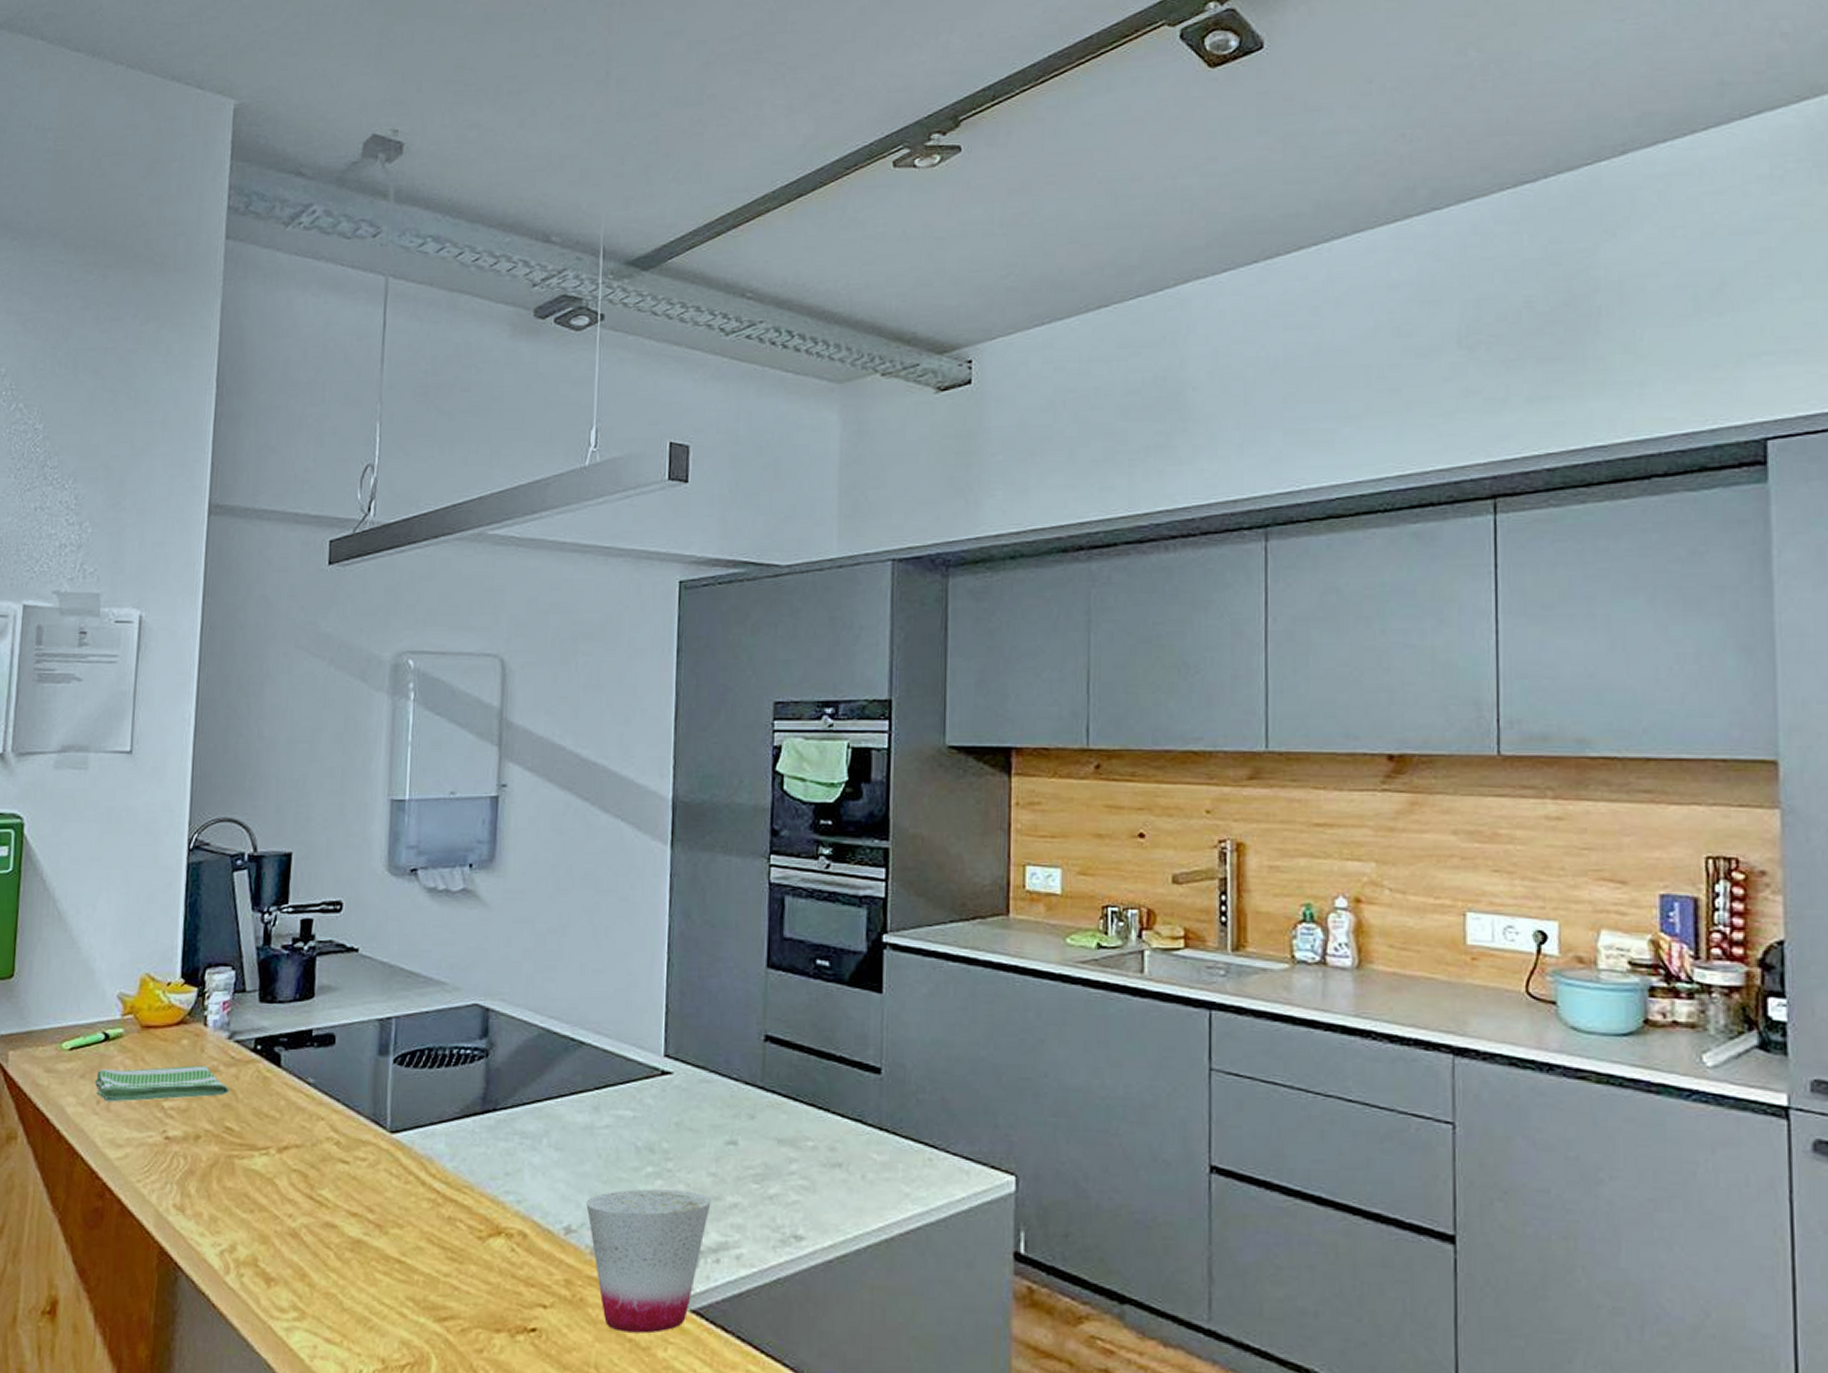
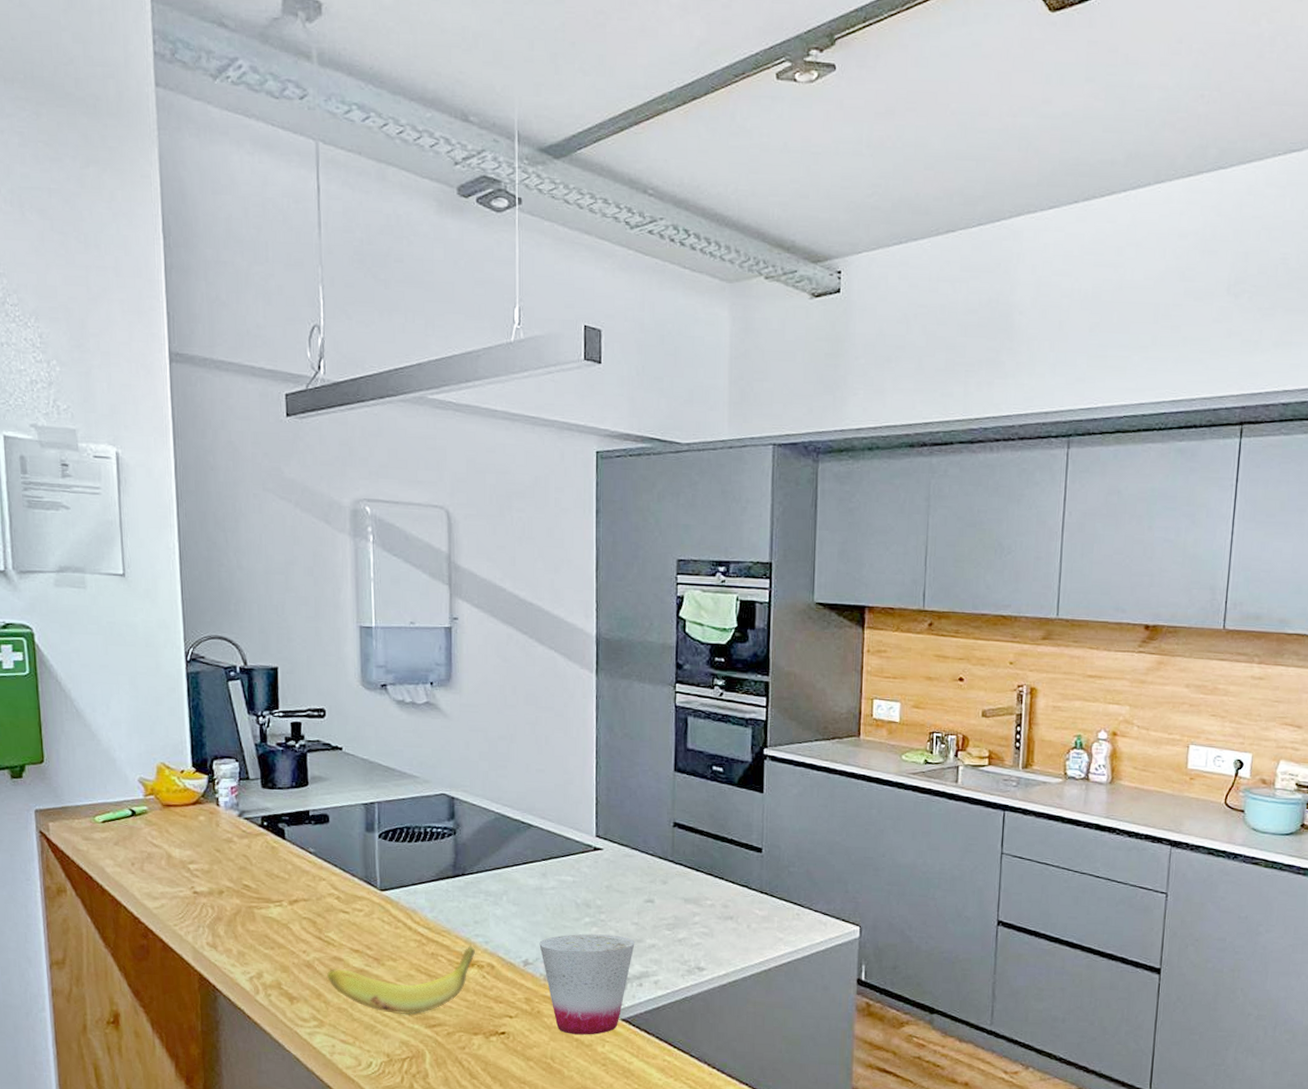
dish towel: present [95,1065,230,1102] -> none [128,837,244,864]
banana: none [315,1206,504,1304] -> present [327,946,475,1015]

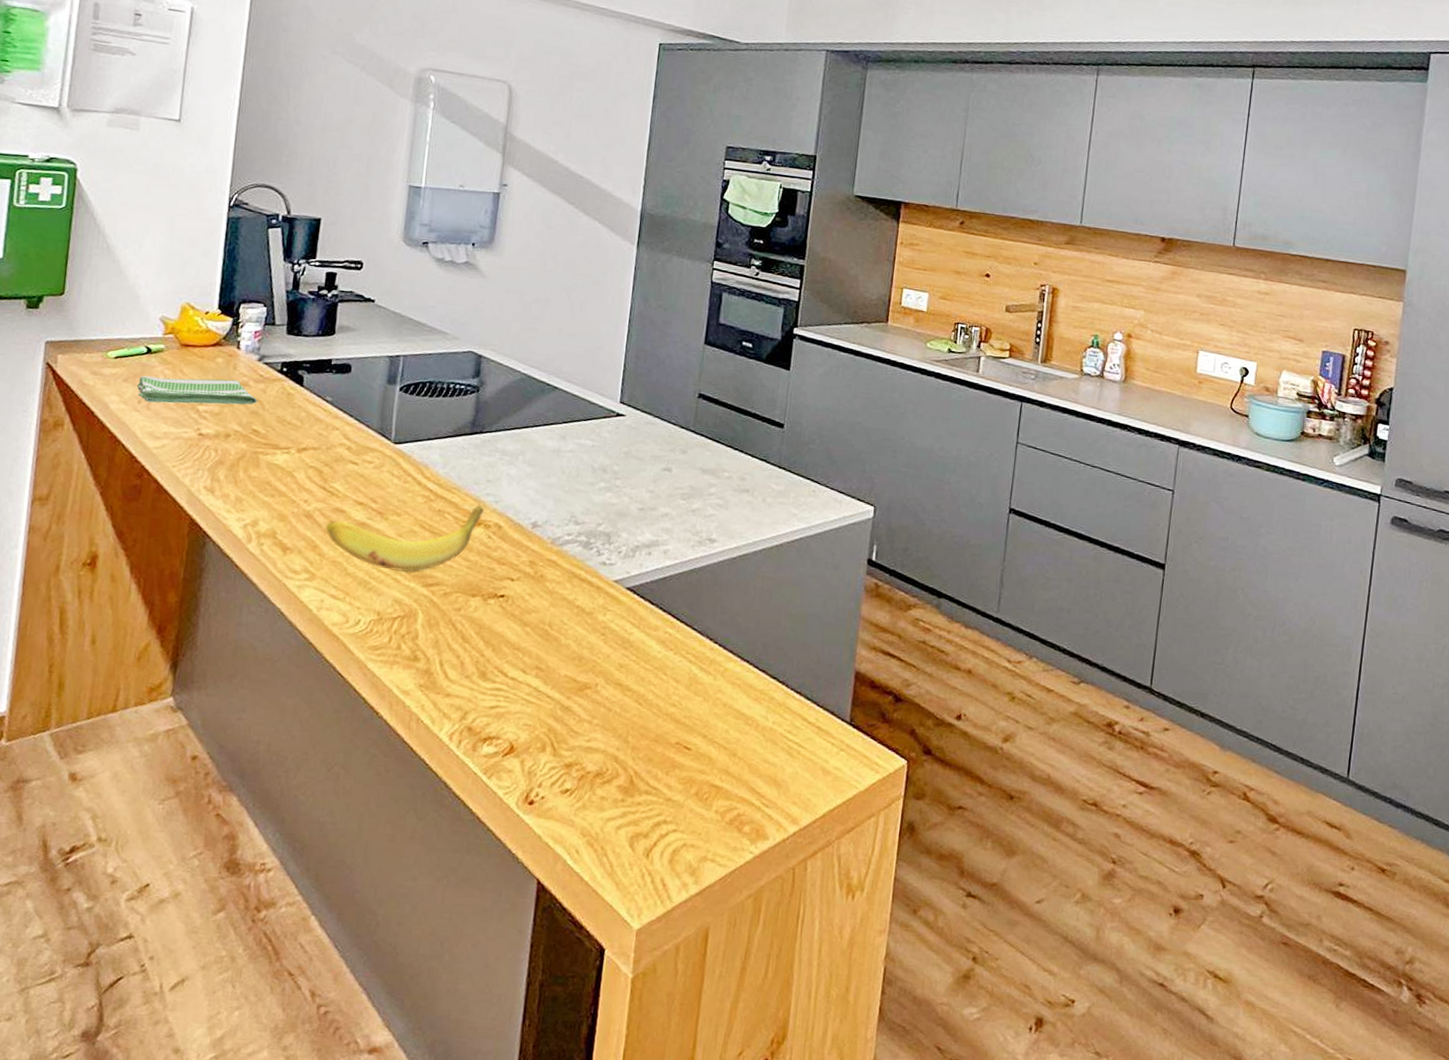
dish towel: none [128,837,244,864] -> present [137,376,258,405]
cup: present [539,933,635,1035] -> none [550,498,648,603]

